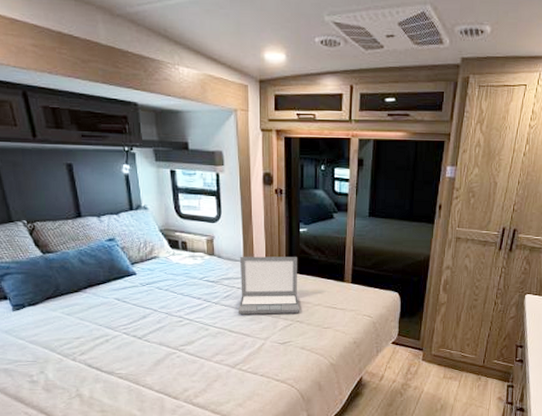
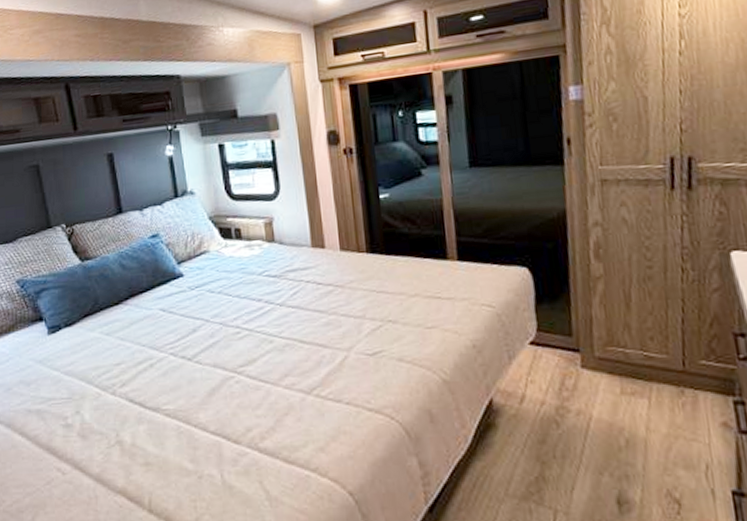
laptop: present [237,256,299,315] -> none [307,232,390,319]

